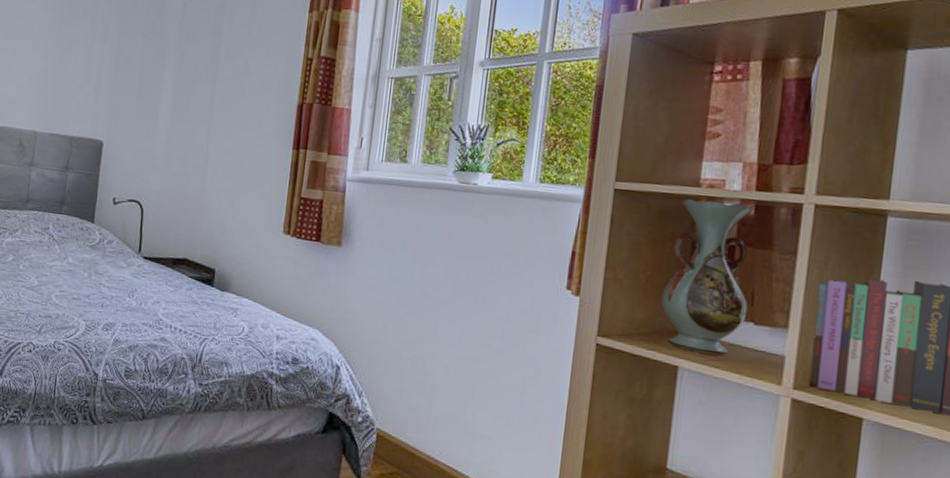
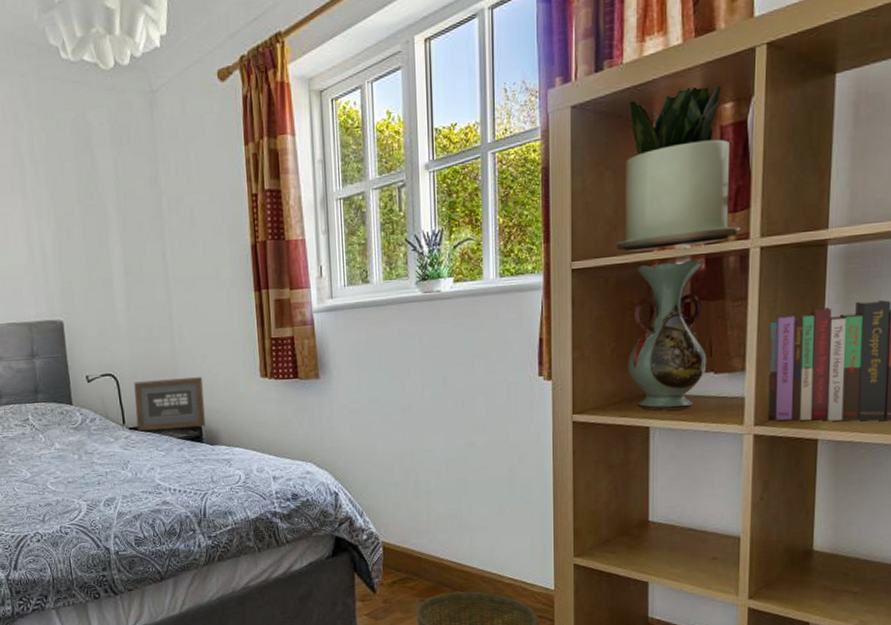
picture frame: none [151,213,226,272] -> present [134,377,206,432]
planter: none [661,36,795,191] -> present [614,84,740,252]

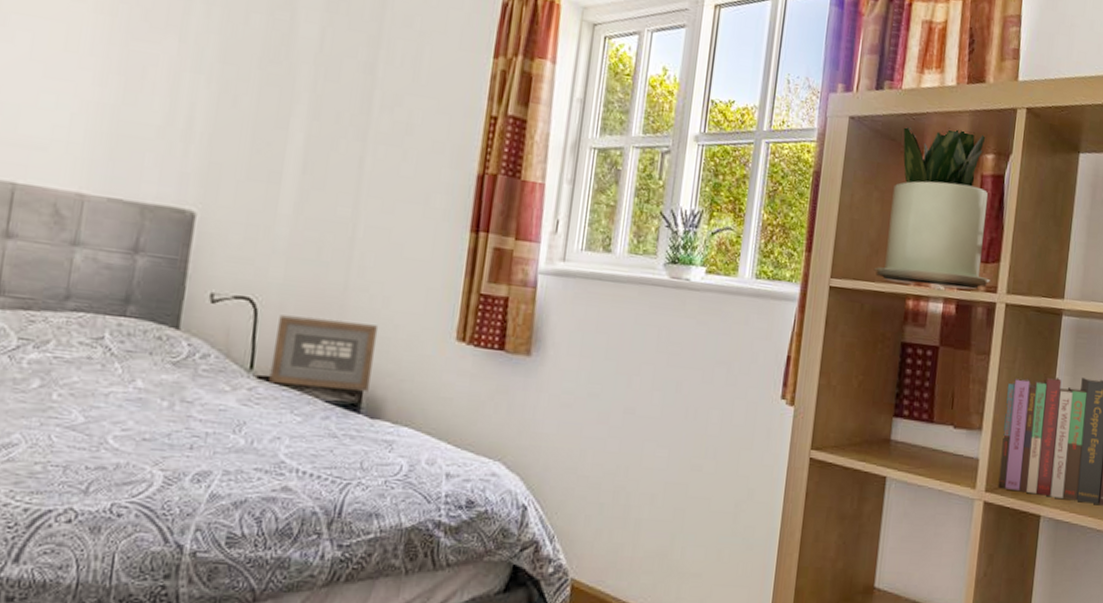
decorative vase: present [626,259,709,411] -> none [871,296,955,463]

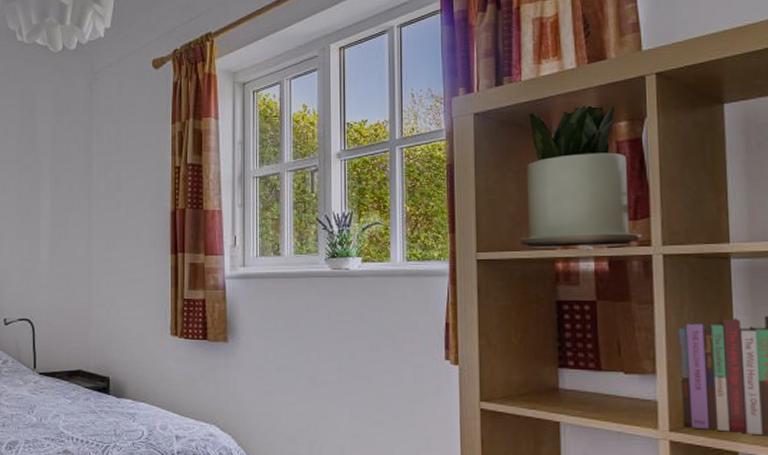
picture frame: present [268,315,379,393] -> none [47,329,115,379]

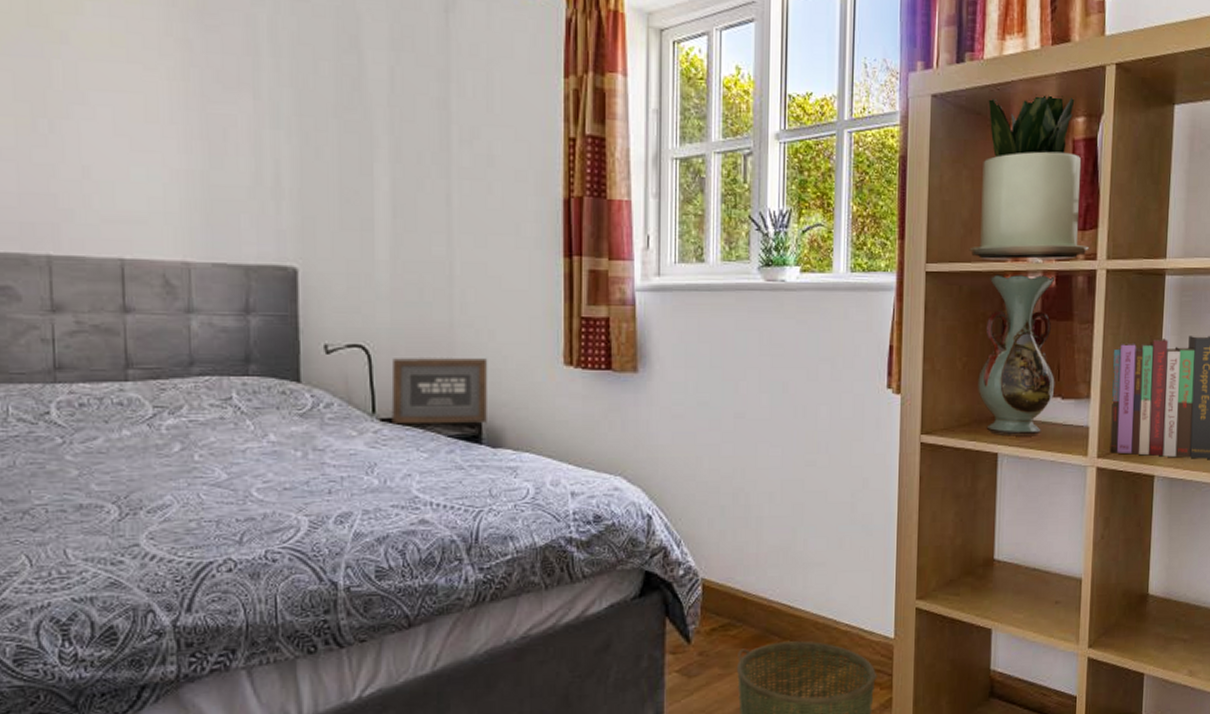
picture frame: none [47,329,115,379] -> present [391,358,488,425]
decorative vase: none [533,261,618,408] -> present [977,274,1056,437]

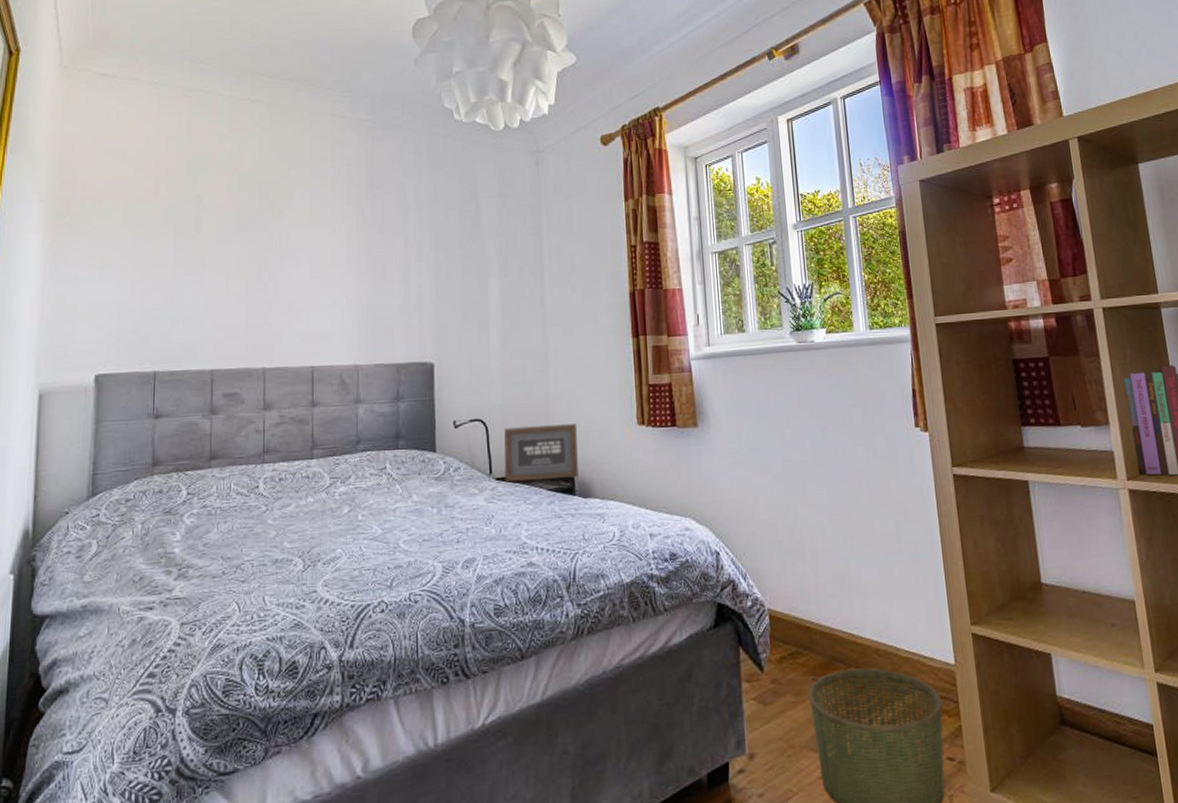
planter: present [969,94,1089,262] -> none [969,167,1082,310]
decorative vase: present [977,274,1056,437] -> none [994,317,1074,465]

